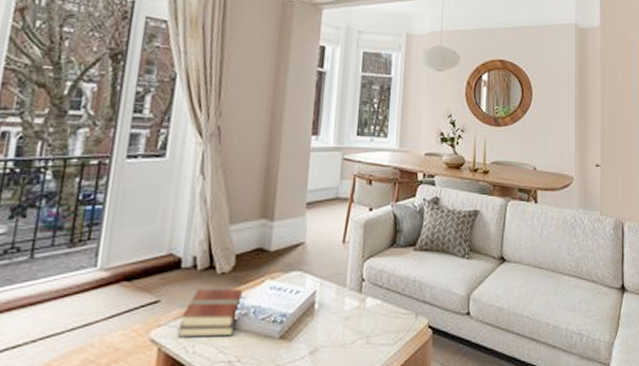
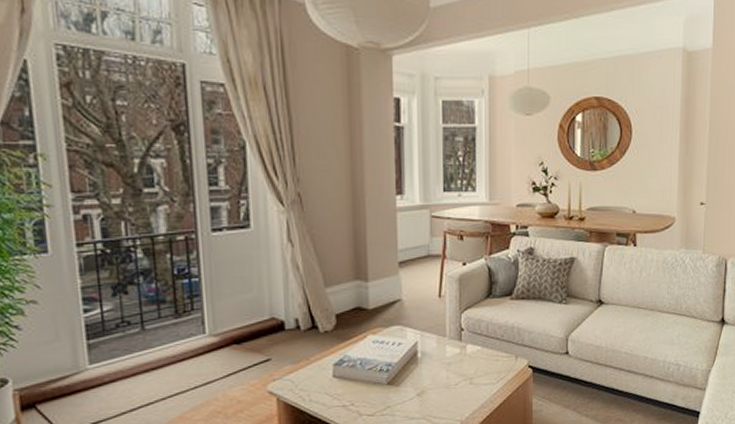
books: present [177,289,244,338] -> none [291,344,349,389]

